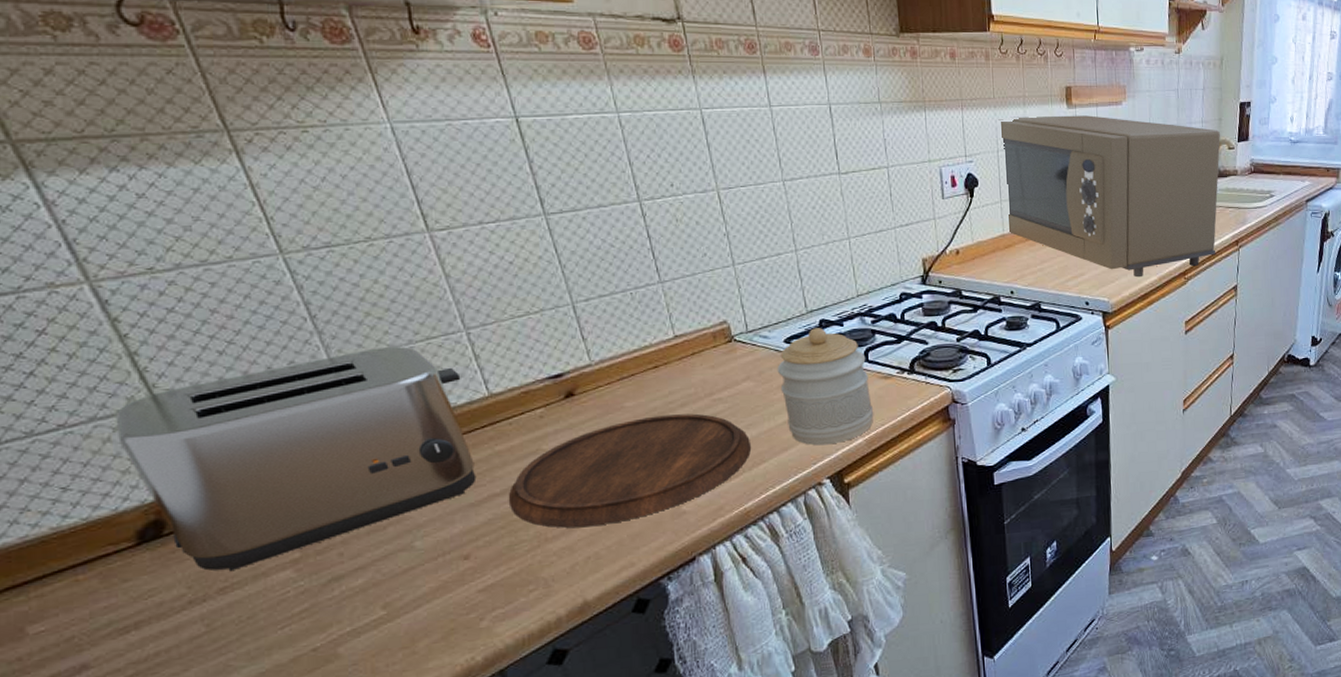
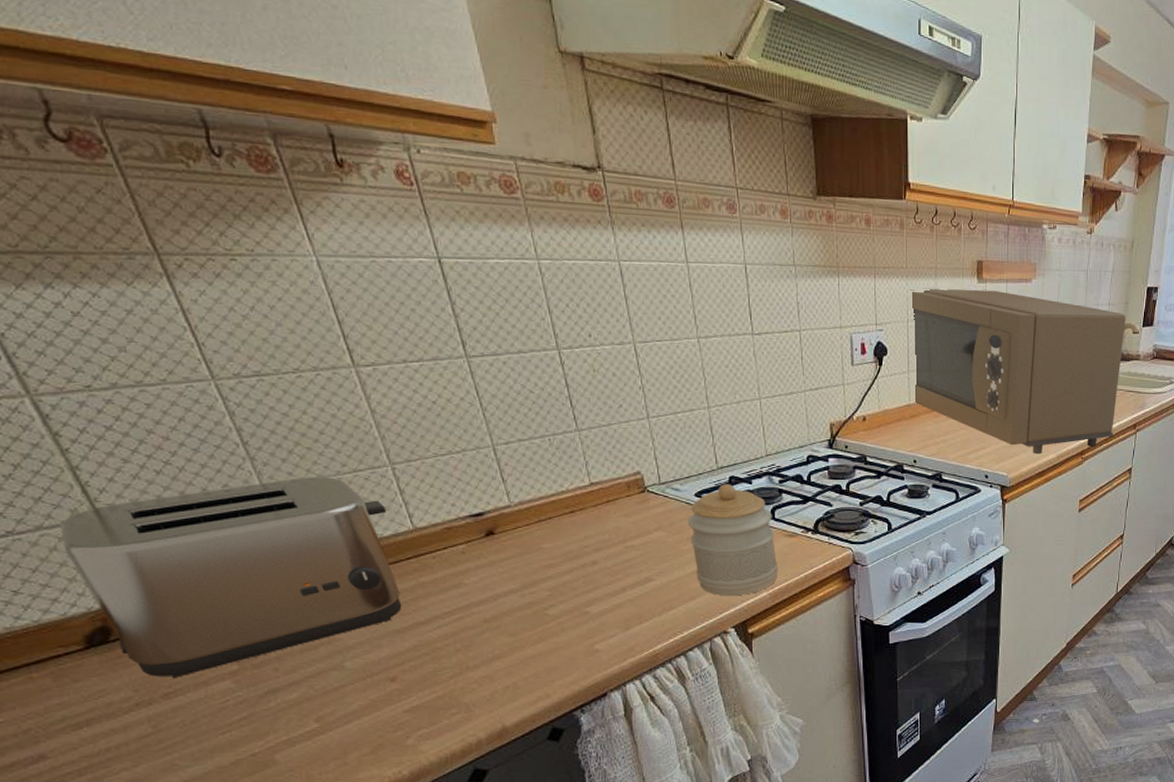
cutting board: present [509,413,752,528] -> none [433,558,662,659]

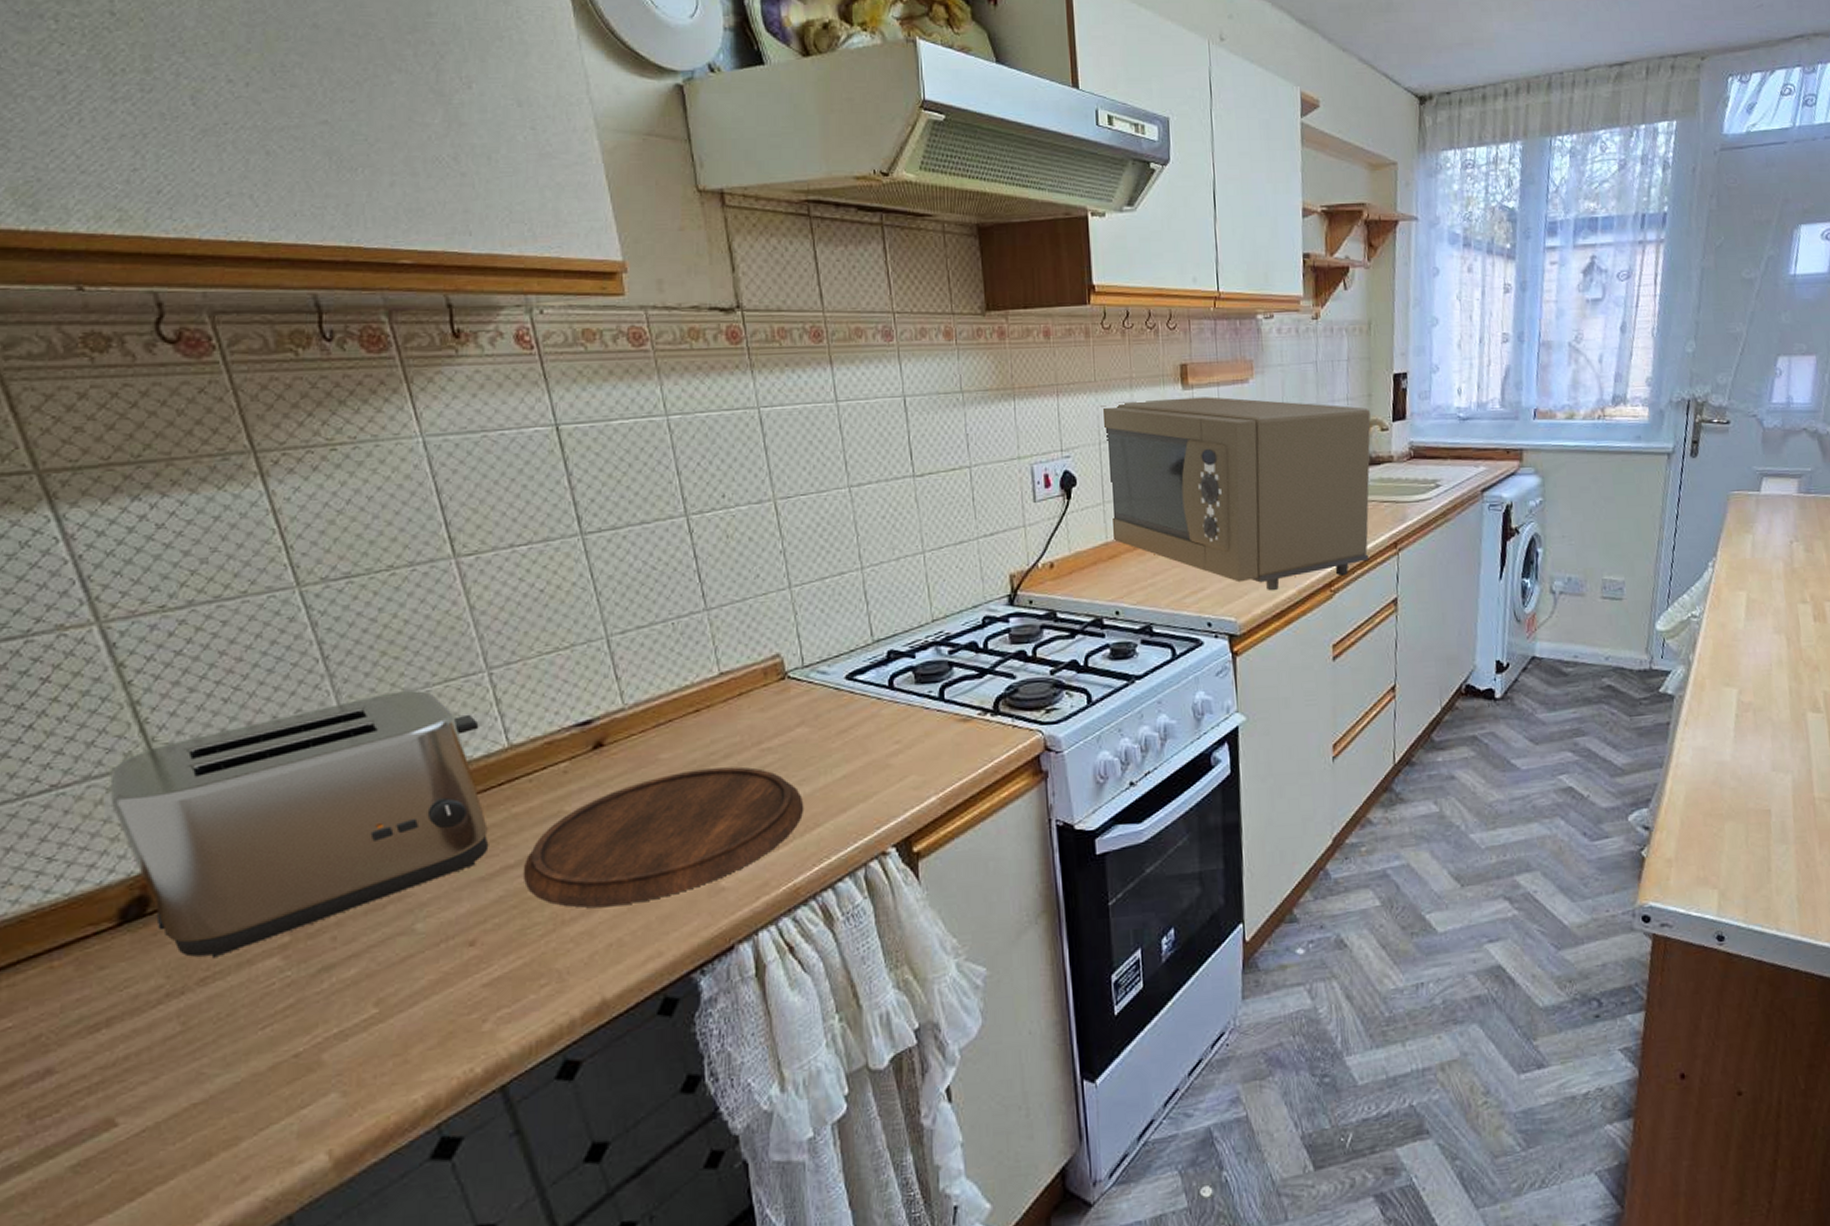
cutting board: none [433,558,662,659] -> present [524,766,804,908]
jar: present [687,484,779,596] -> none [836,660,950,805]

